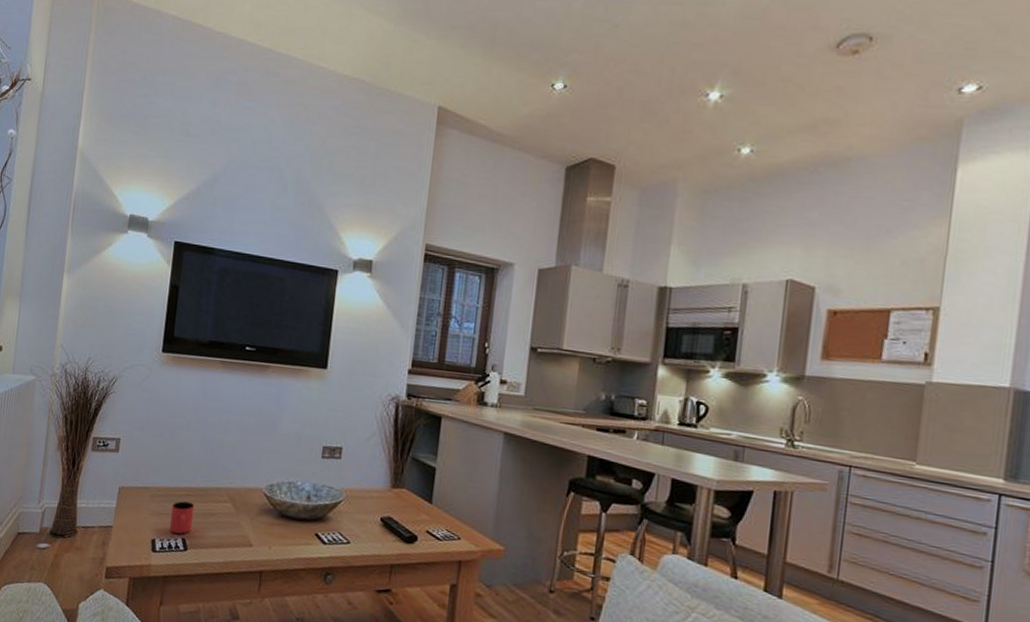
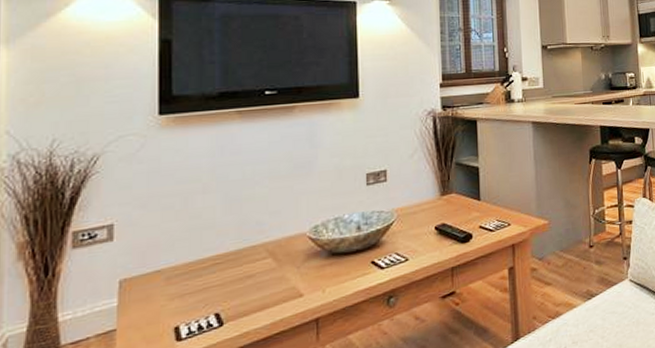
cup: present [170,501,195,534] -> none [196,271,226,312]

